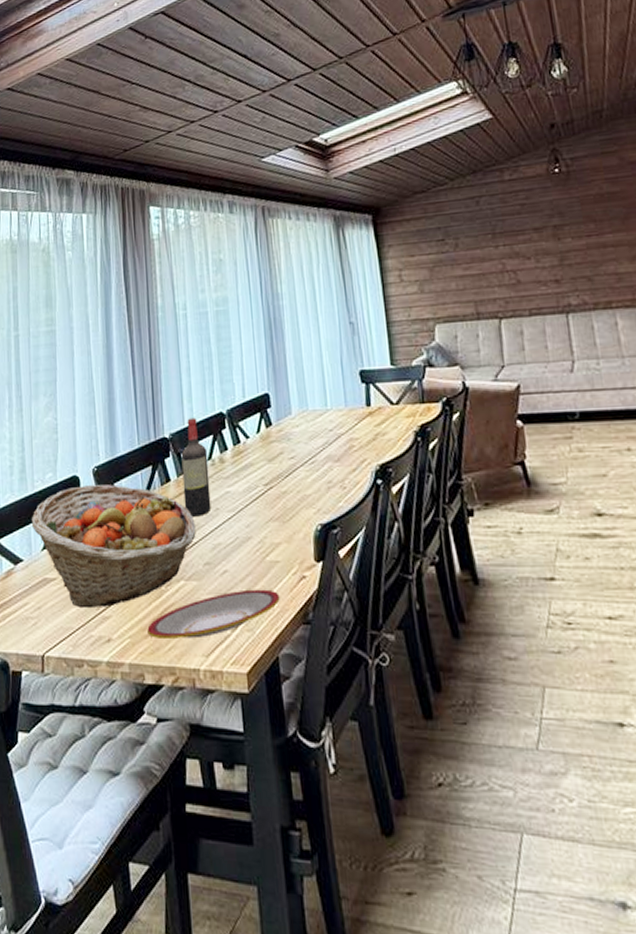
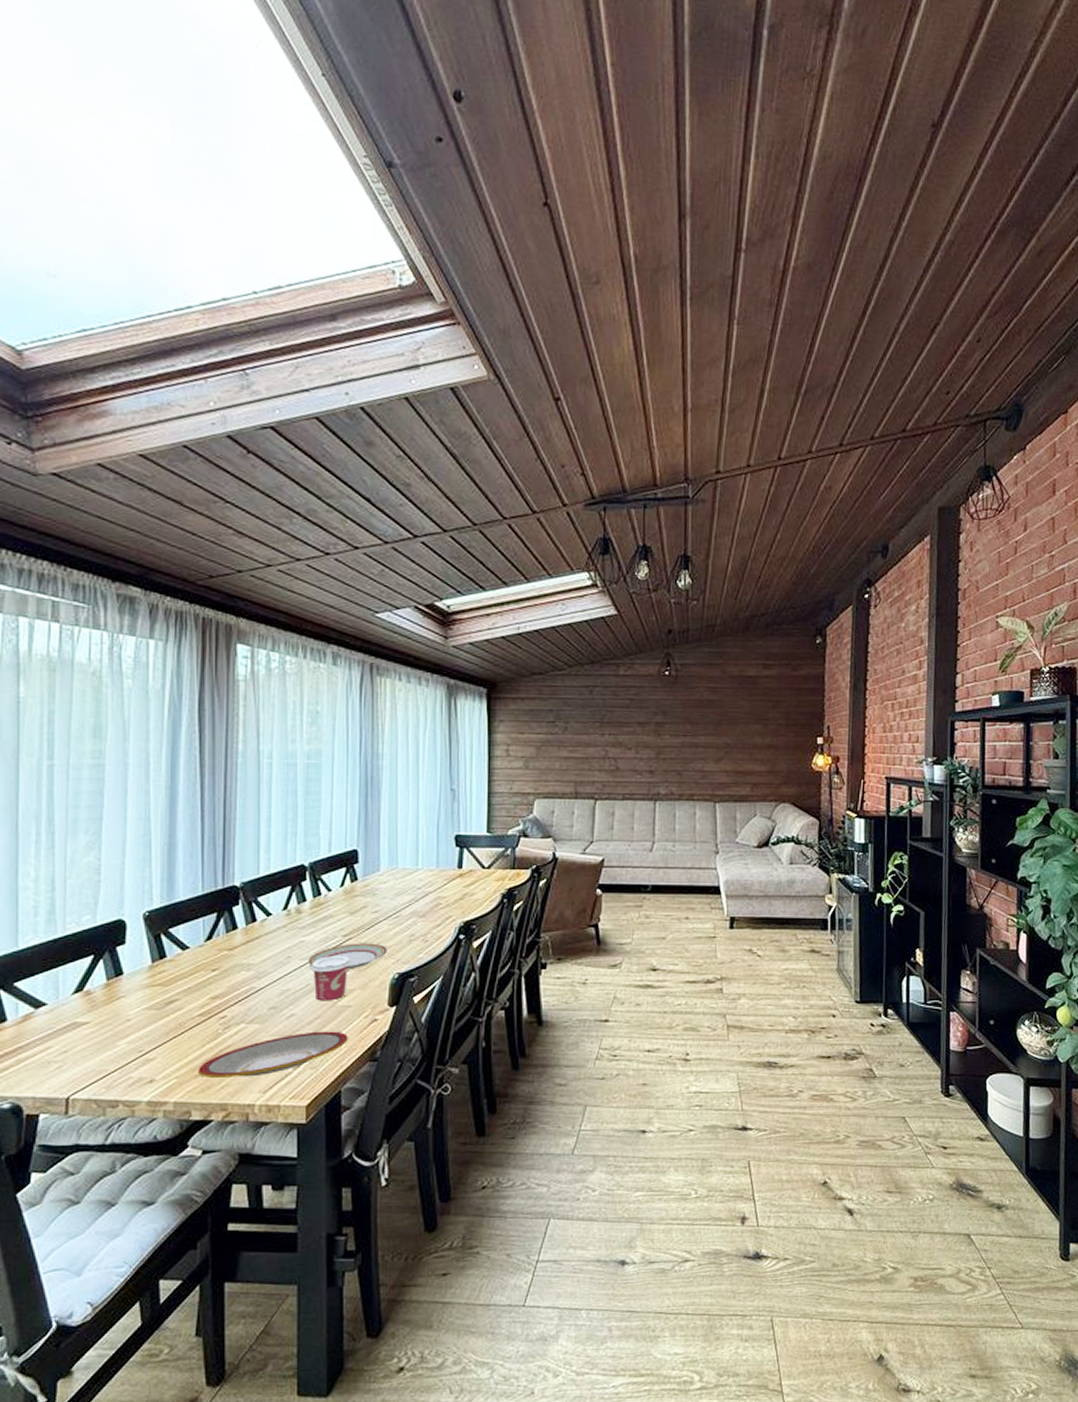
fruit basket: present [32,485,196,609] -> none [61,930,263,1052]
wine bottle: present [181,417,211,517] -> none [252,868,283,964]
plate: none [235,491,308,521] -> present [308,943,388,970]
cup: none [237,505,275,556] -> present [310,955,351,1001]

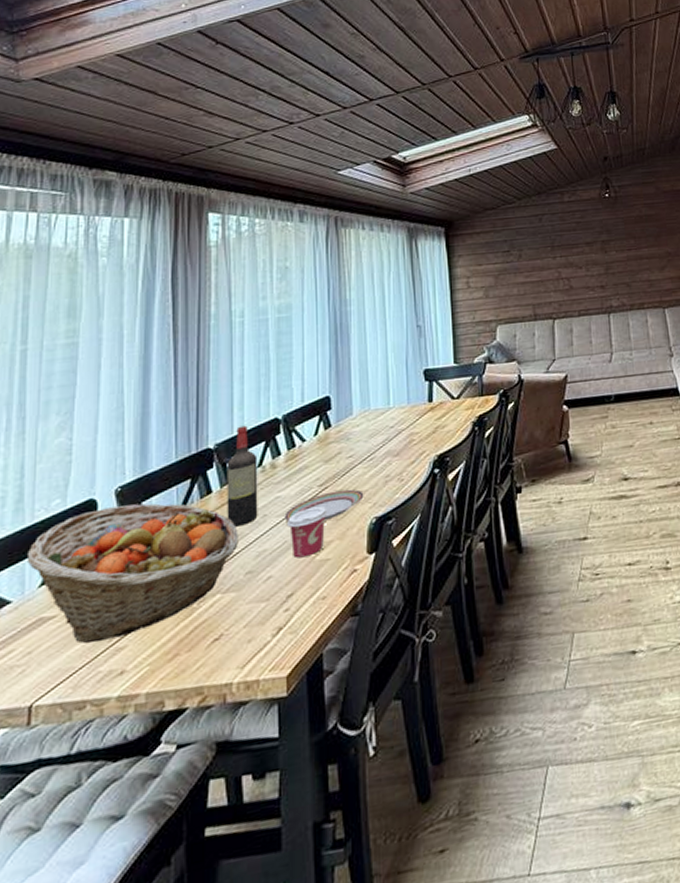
fruit basket: none [61,930,263,1052] -> present [28,503,238,644]
plate: present [198,1031,348,1078] -> none [172,588,328,660]
wine bottle: none [252,868,283,964] -> present [227,425,258,527]

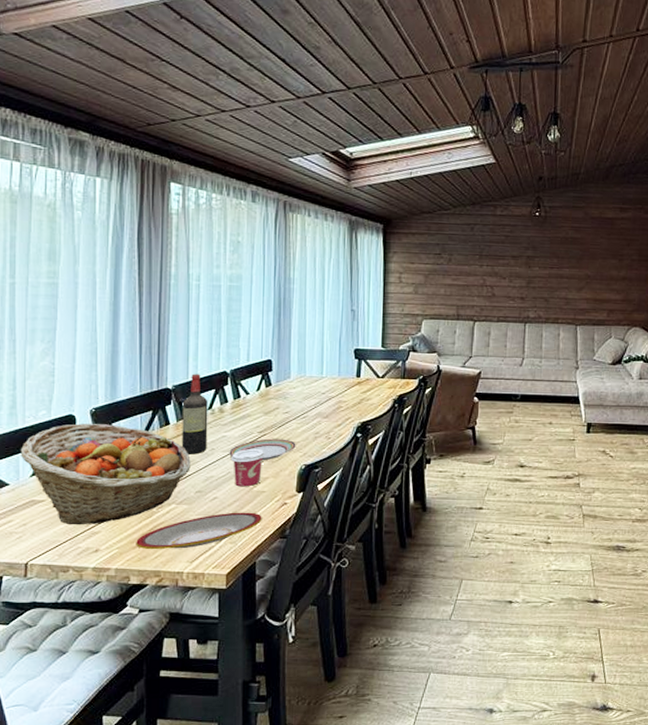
plate: none [172,588,328,660] -> present [136,512,262,549]

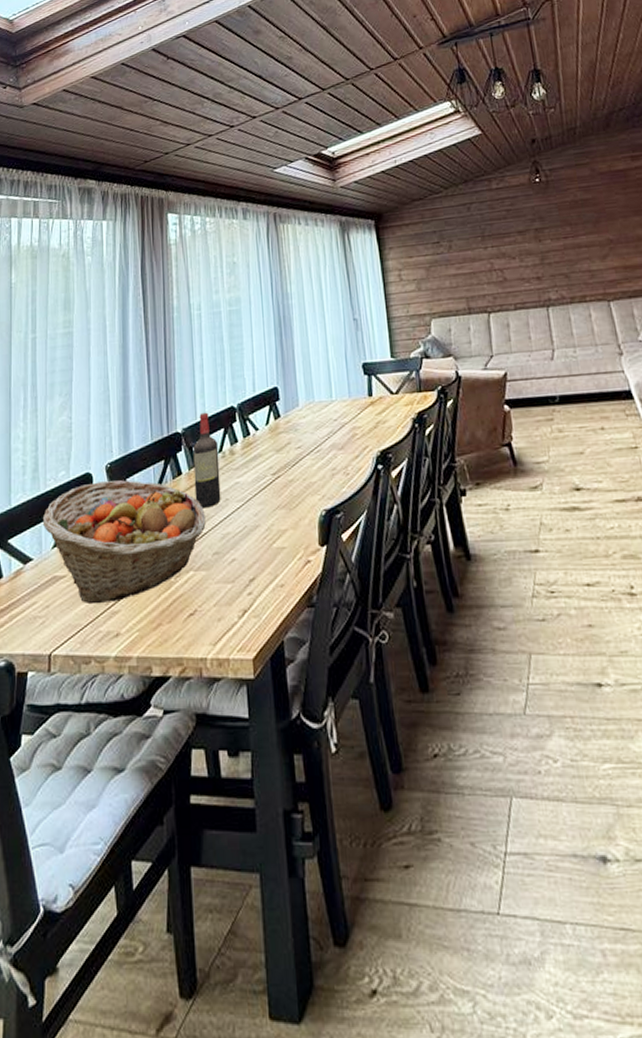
plate: present [136,512,262,549] -> none [156,575,286,630]
plate: present [229,438,296,461] -> none [243,479,313,509]
cup: present [230,448,265,487] -> none [245,494,282,544]

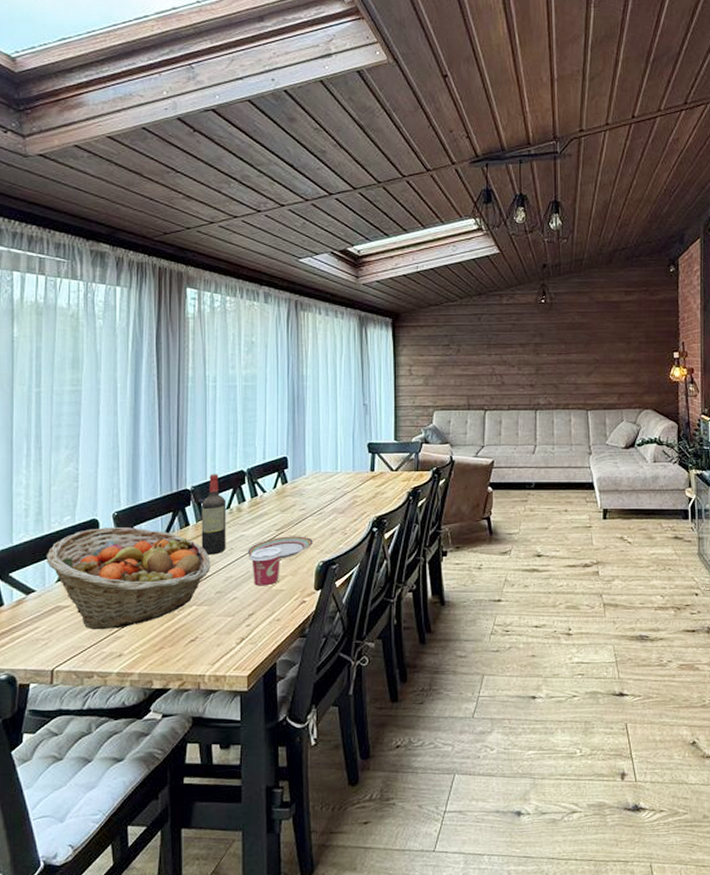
plate: none [243,479,313,509] -> present [248,536,313,559]
cup: none [245,494,282,544] -> present [249,546,283,586]

